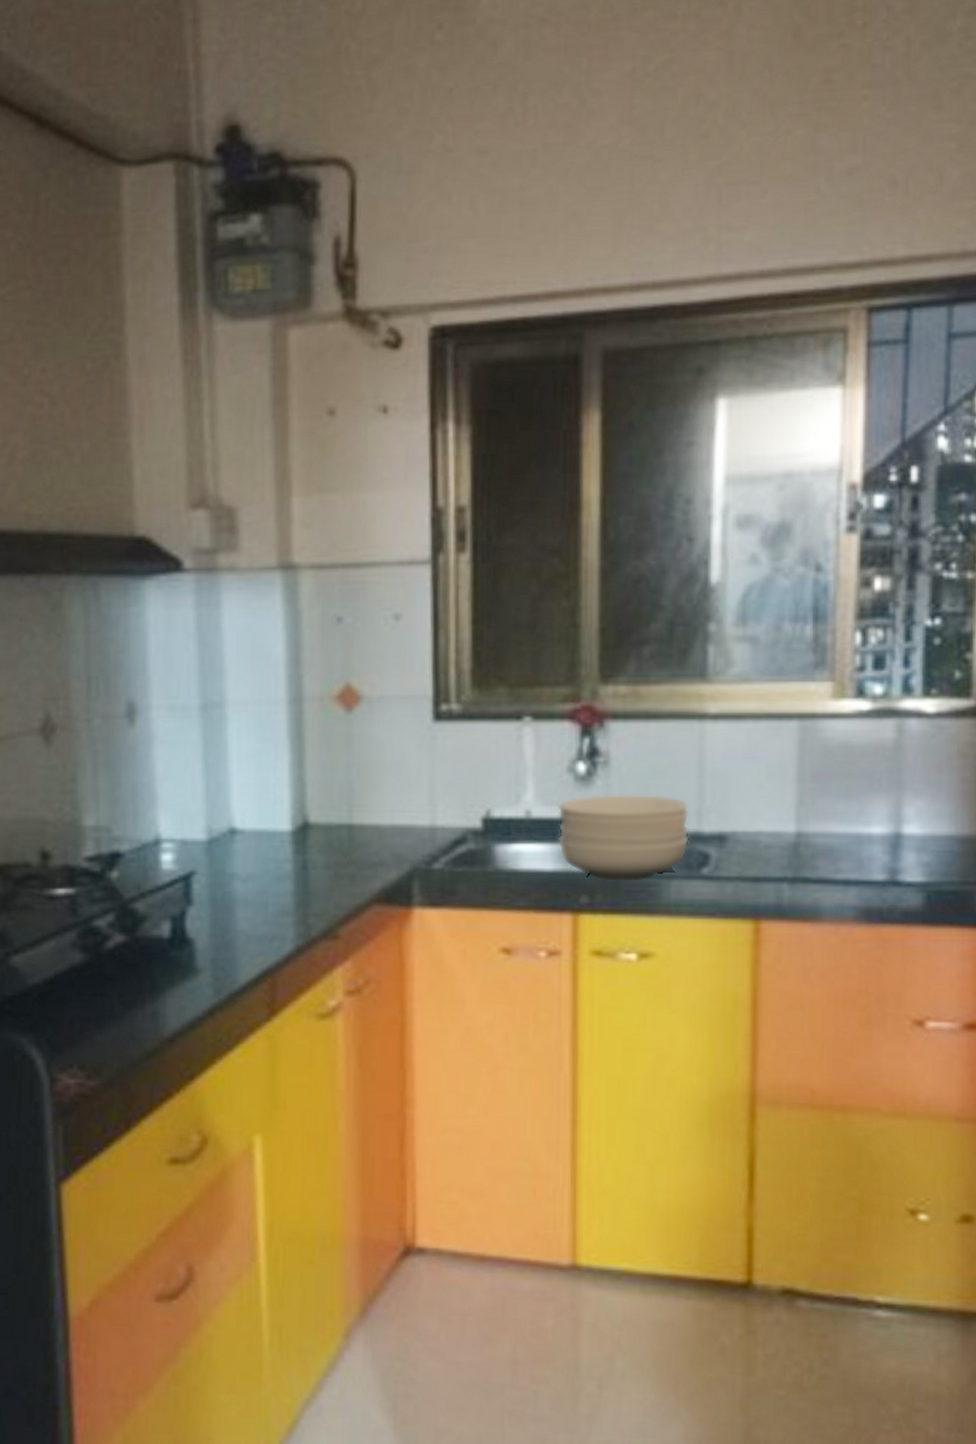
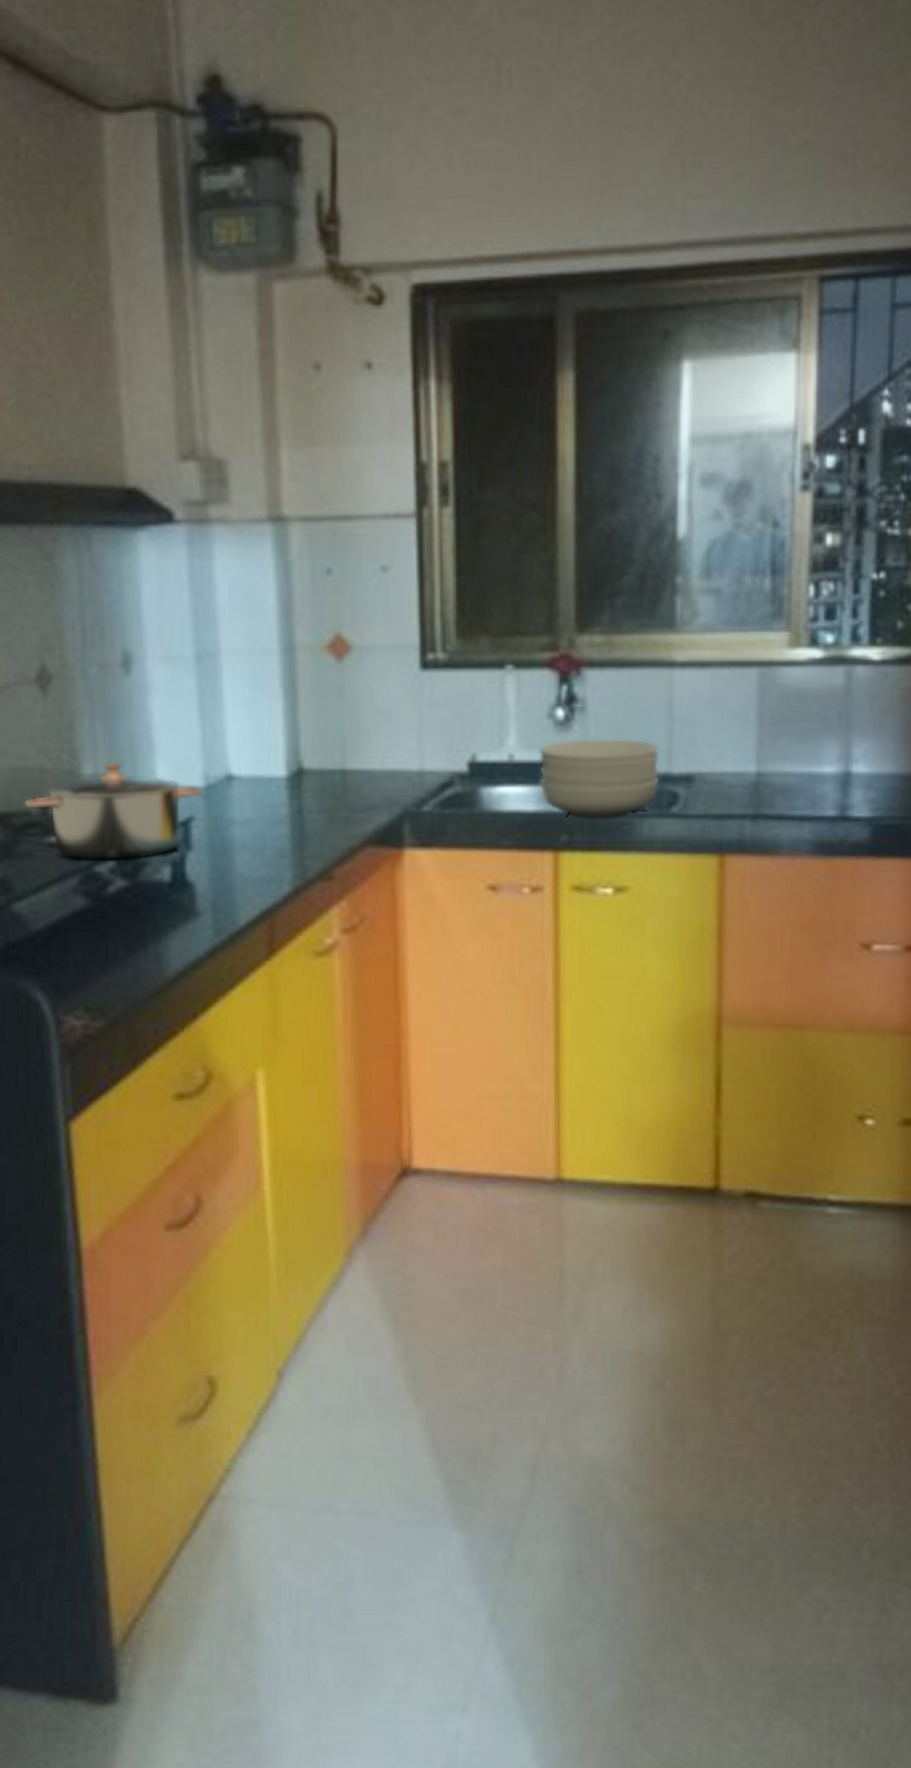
cooking pot: none [24,813,204,915] -> present [24,761,202,861]

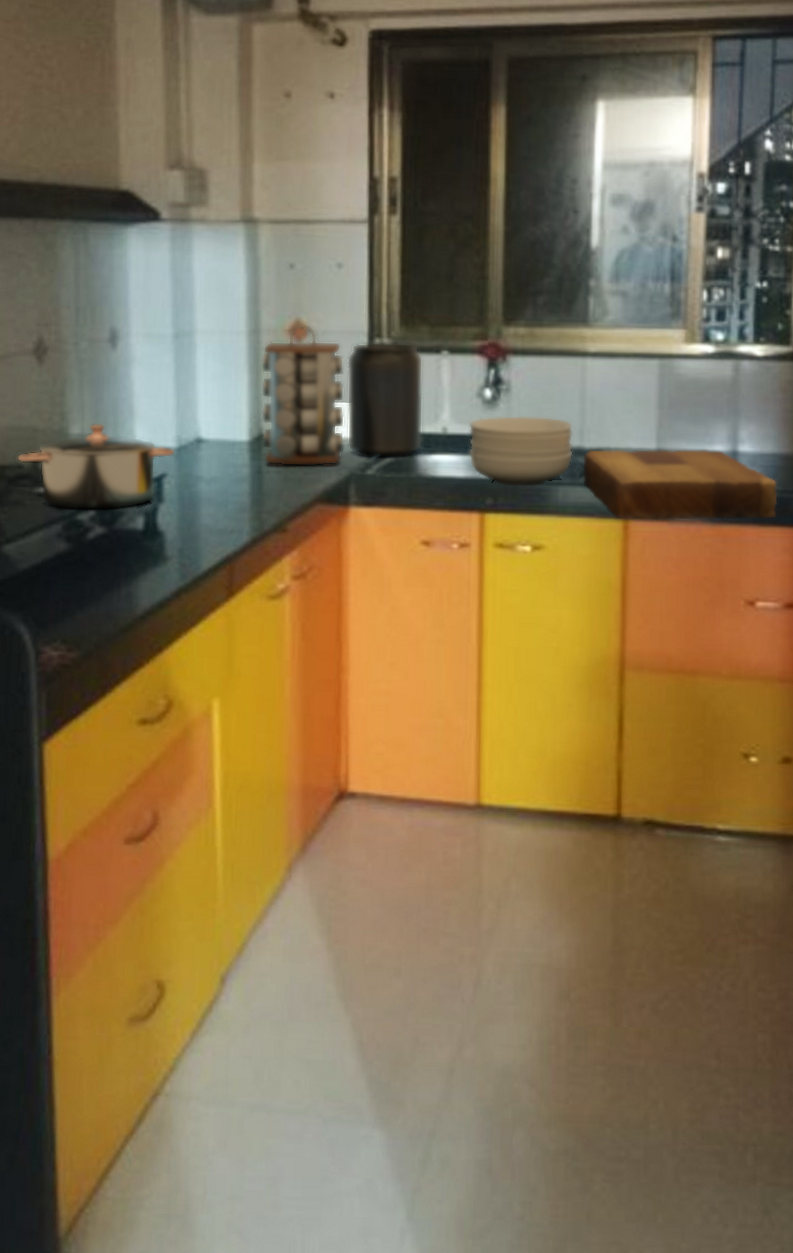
spice rack: none [297,638,396,805] -> present [261,323,345,467]
soda can: none [396,657,486,793] -> present [346,342,424,459]
cutting board: none [670,770,897,855] -> present [582,449,778,521]

